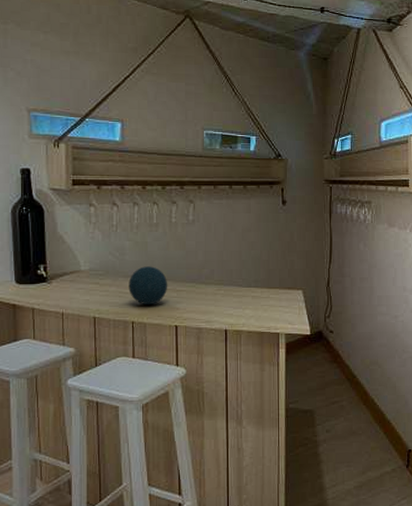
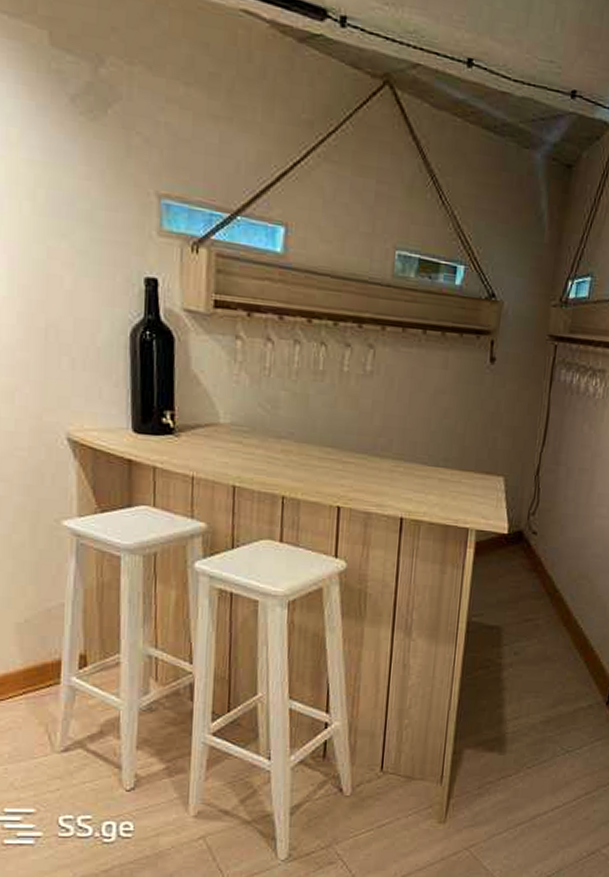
decorative orb: present [129,266,168,306] -> none [280,426,332,478]

